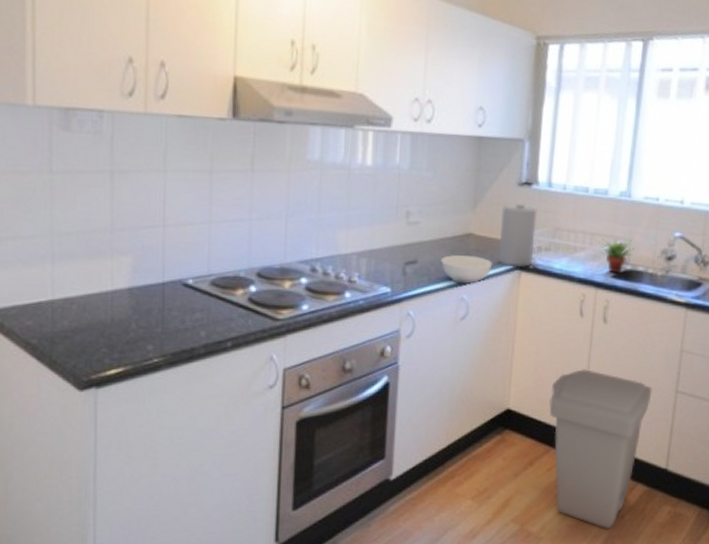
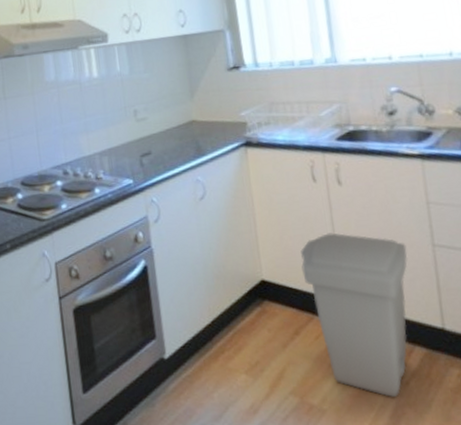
bowl: present [441,255,493,284] -> none [171,140,219,167]
paper towel holder: present [498,203,537,268] -> none [217,86,256,145]
succulent plant: present [599,239,634,274] -> none [315,102,353,136]

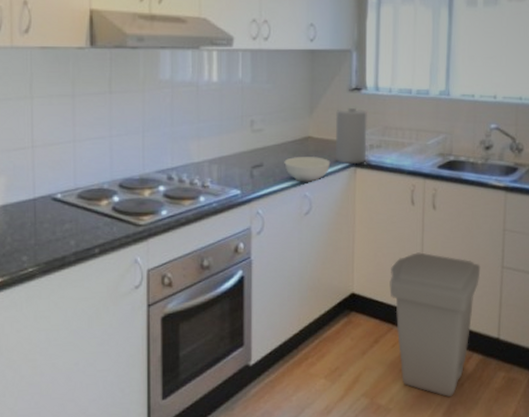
bowl: none [171,140,219,167] -> present [284,157,331,182]
paper towel holder: none [217,86,256,145] -> present [335,107,367,165]

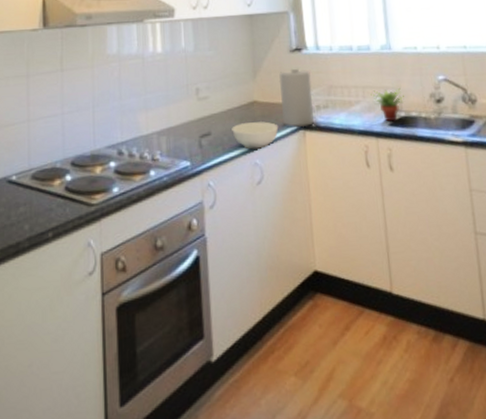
trash can: present [389,252,481,397] -> none [353,220,453,396]
succulent plant: none [424,134,455,164] -> present [370,88,404,122]

